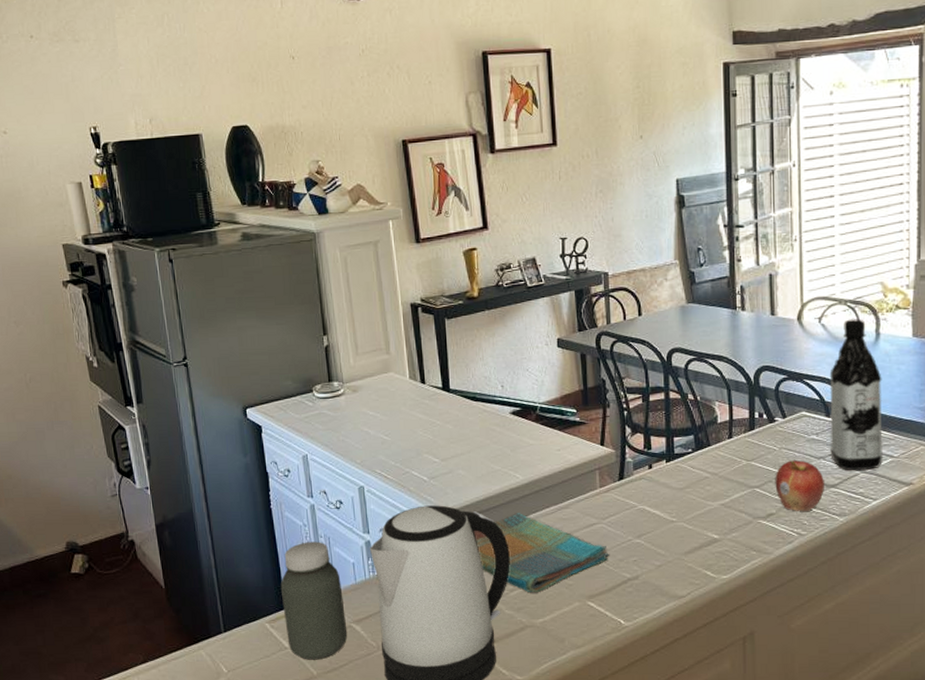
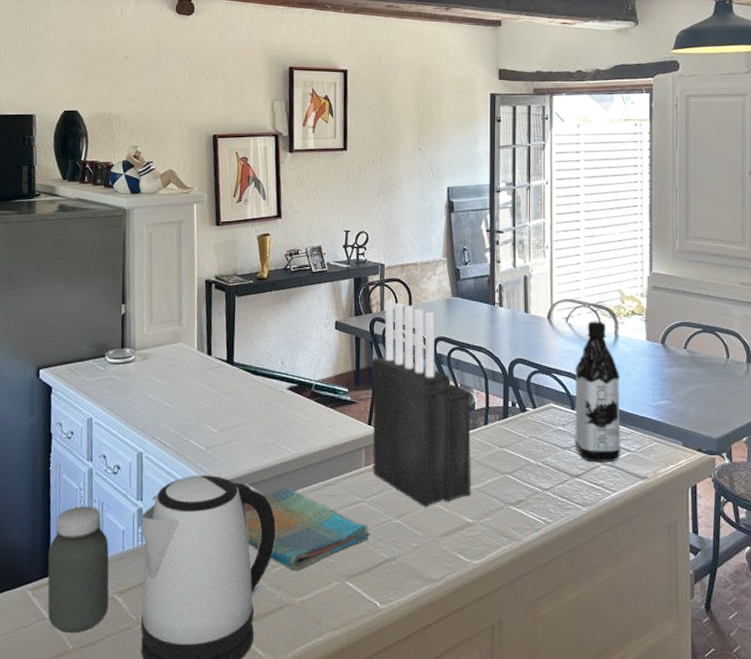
knife block: none [601,311,717,526] -> present [372,300,472,508]
fruit: present [775,460,824,512] -> none [525,449,569,501]

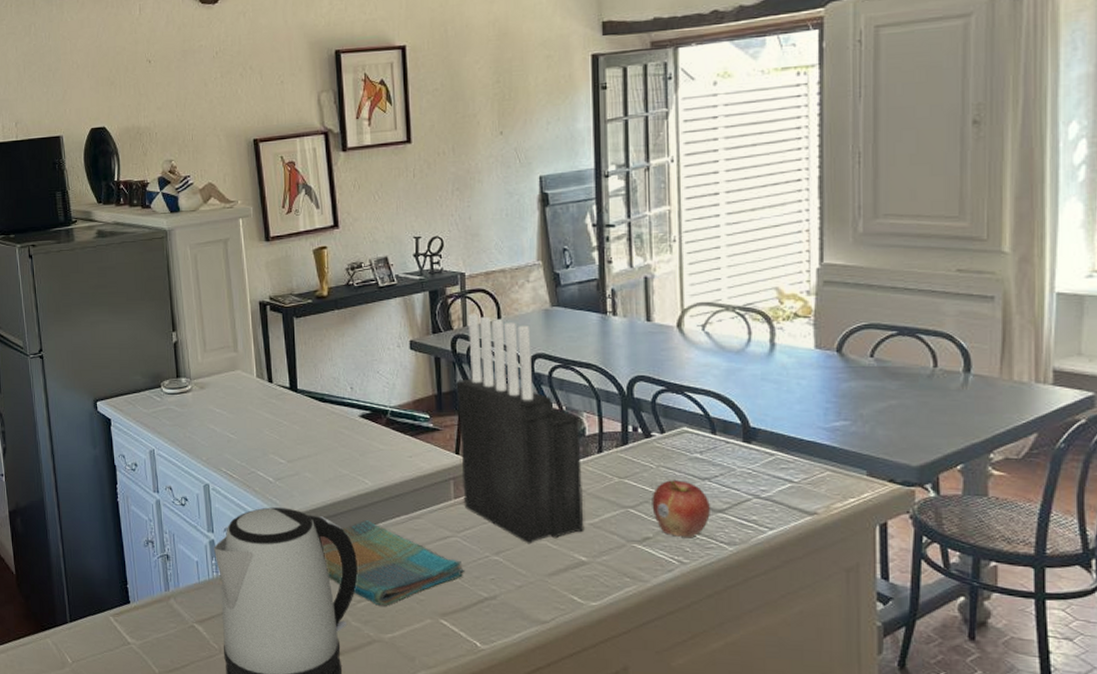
jar: present [47,506,109,633] -> none [125,537,190,658]
fruit: none [525,449,569,501] -> present [652,480,710,538]
water bottle: present [575,321,621,462] -> none [715,327,780,495]

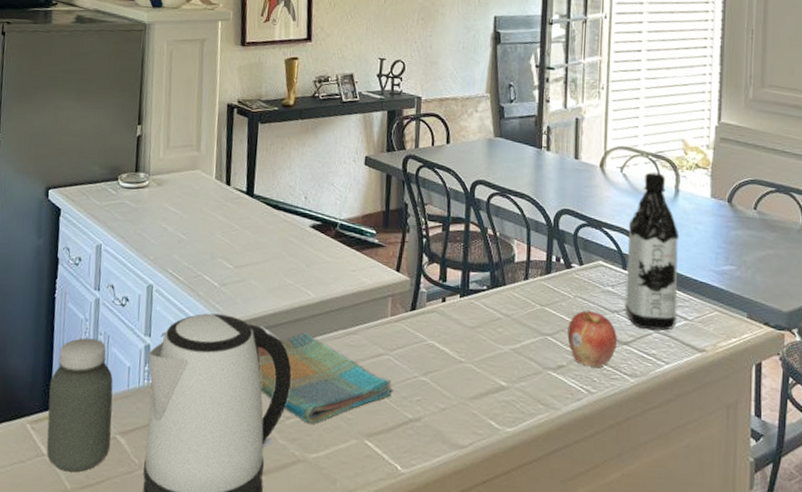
jar: none [125,537,190,658] -> present [46,338,113,473]
knife block: present [456,313,584,545] -> none [399,136,511,367]
water bottle: none [715,327,780,495] -> present [625,172,680,331]

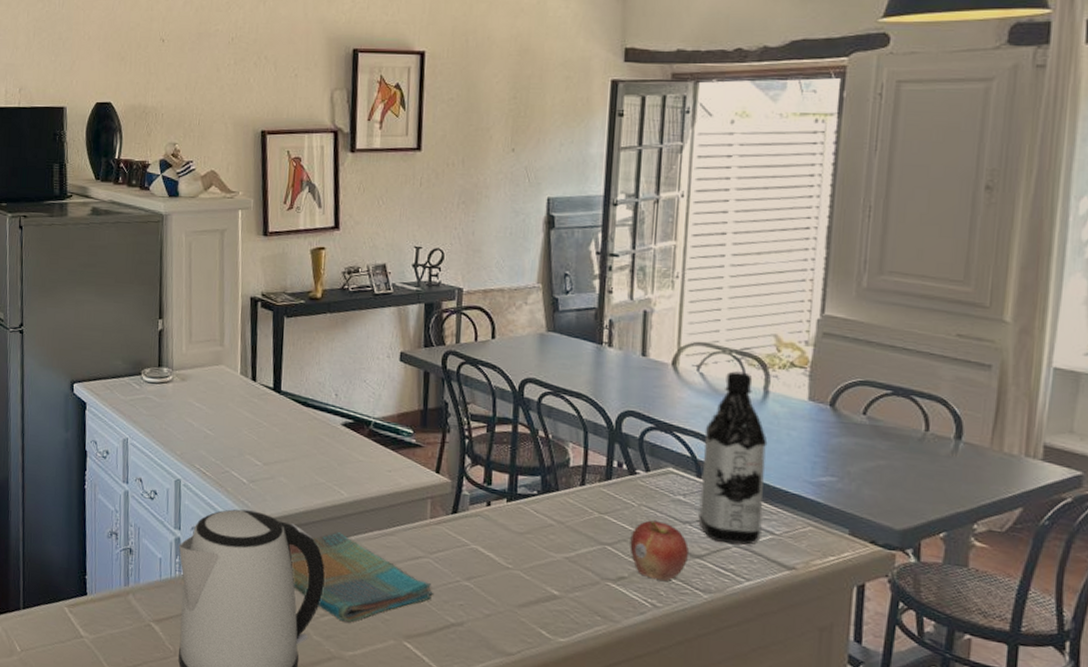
jar: present [46,338,113,473] -> none [84,528,146,655]

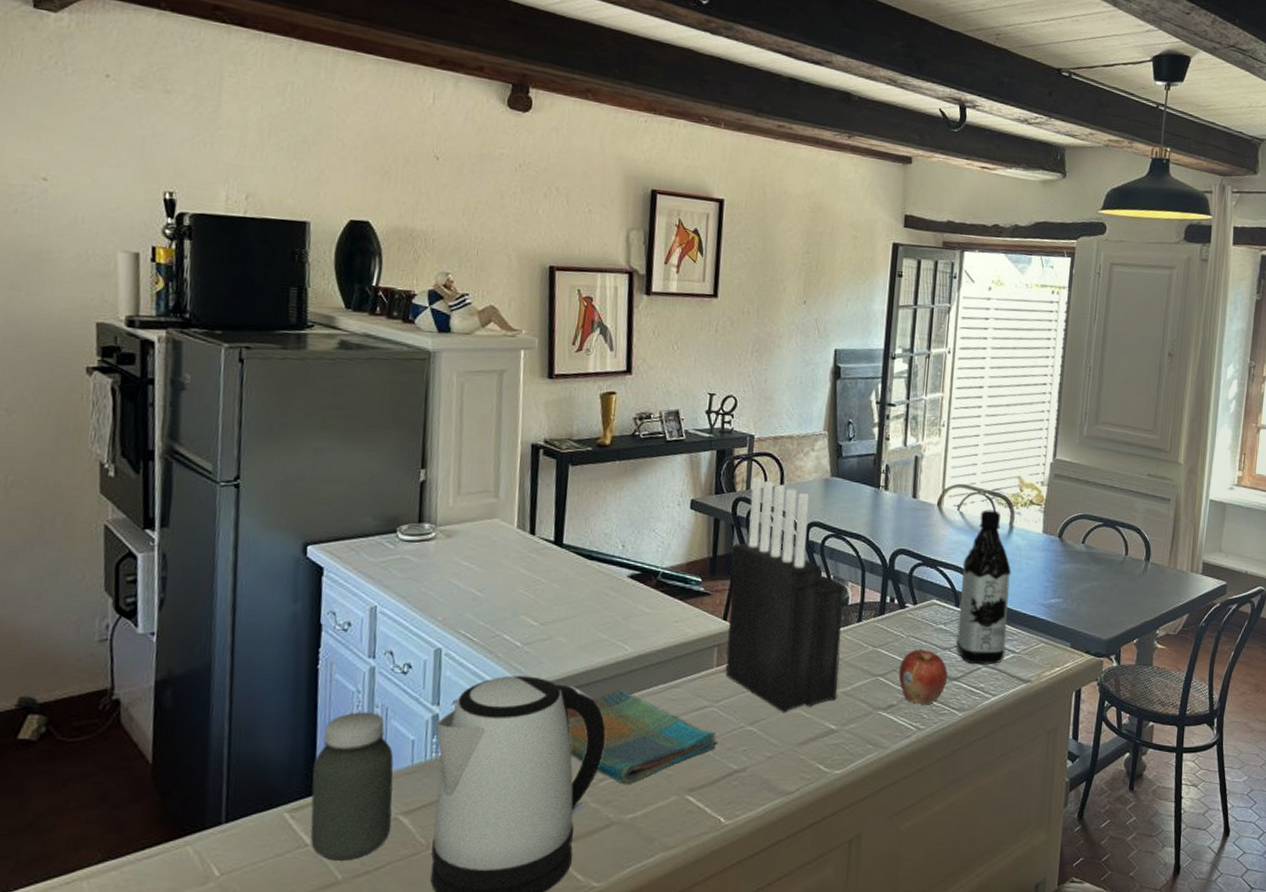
jar: none [84,528,146,655] -> present [310,712,394,861]
knife block: none [439,330,565,573] -> present [725,477,844,714]

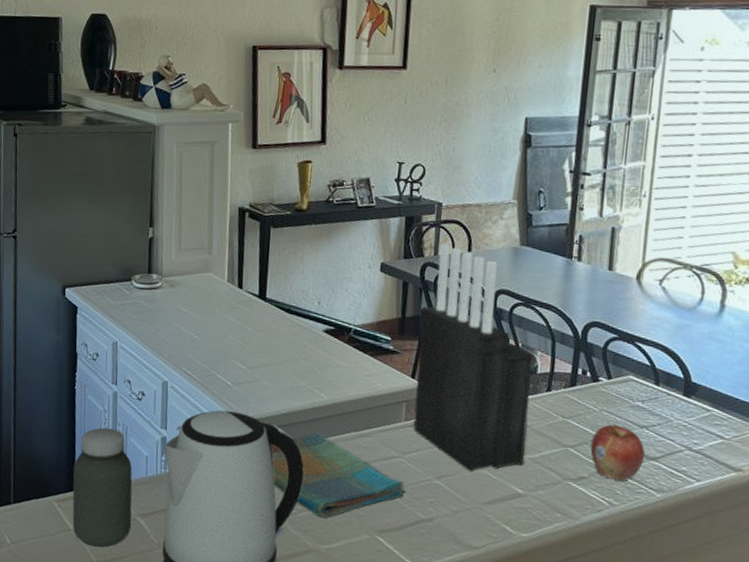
water bottle: present [956,510,1012,664] -> none [655,286,722,448]

